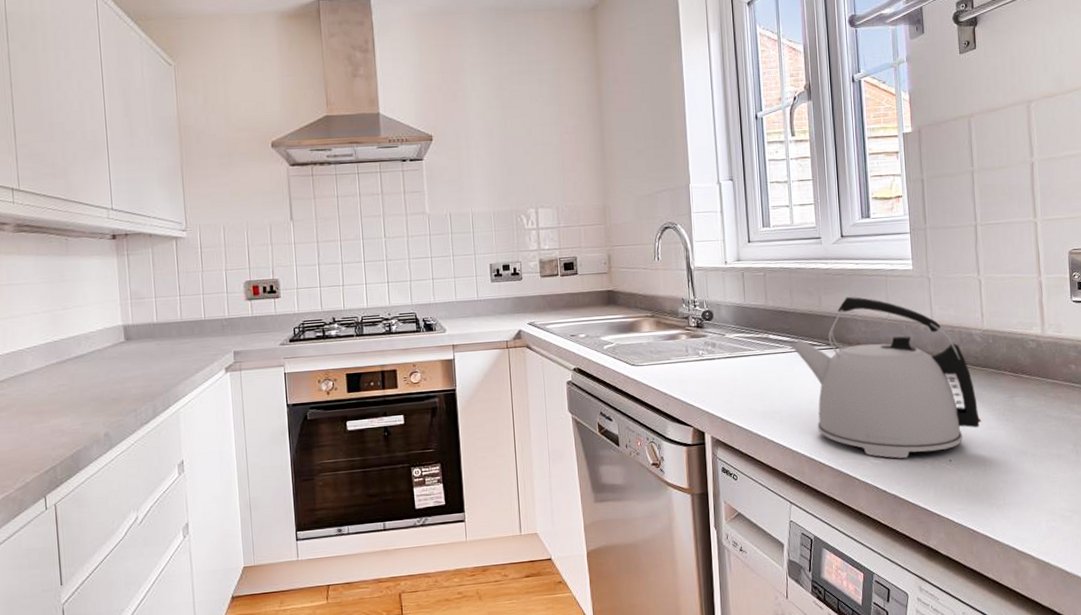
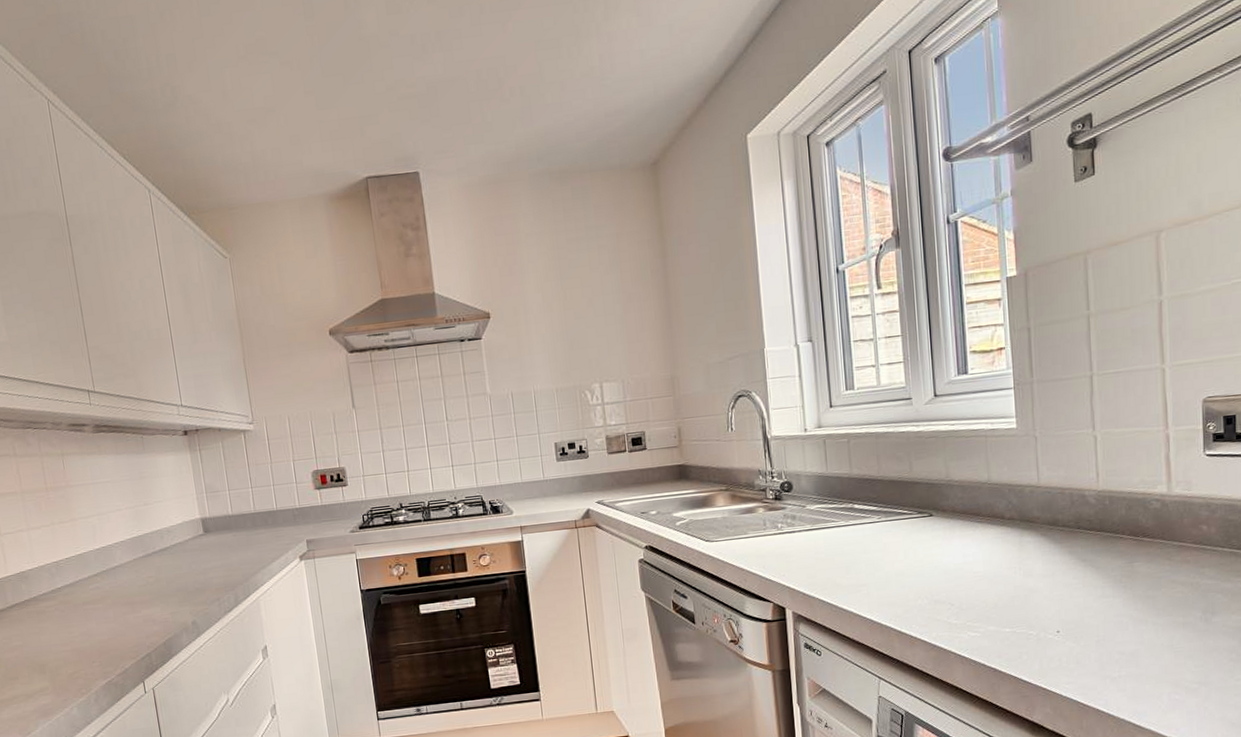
kettle: present [788,296,982,459] -> none [876,460,1095,631]

